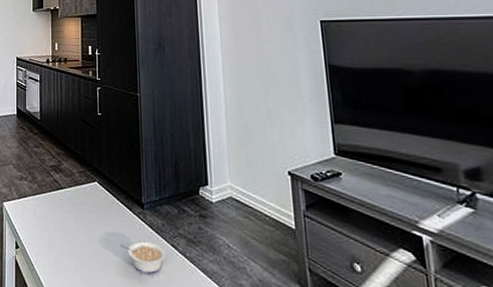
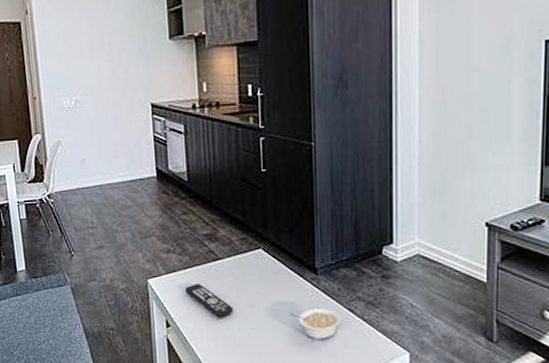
remote control: none [33,209,72,245] -> present [185,284,234,319]

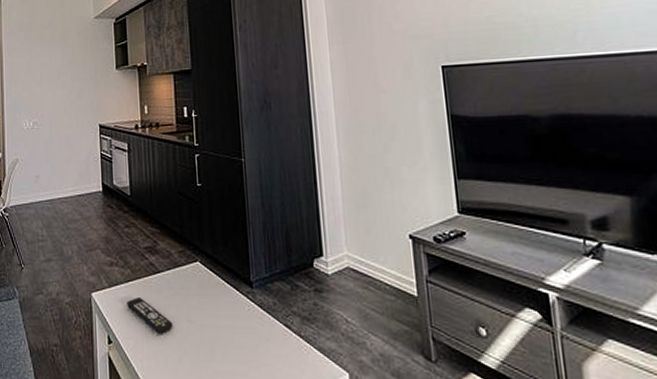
legume: present [290,307,342,340] -> none [228,322,279,358]

